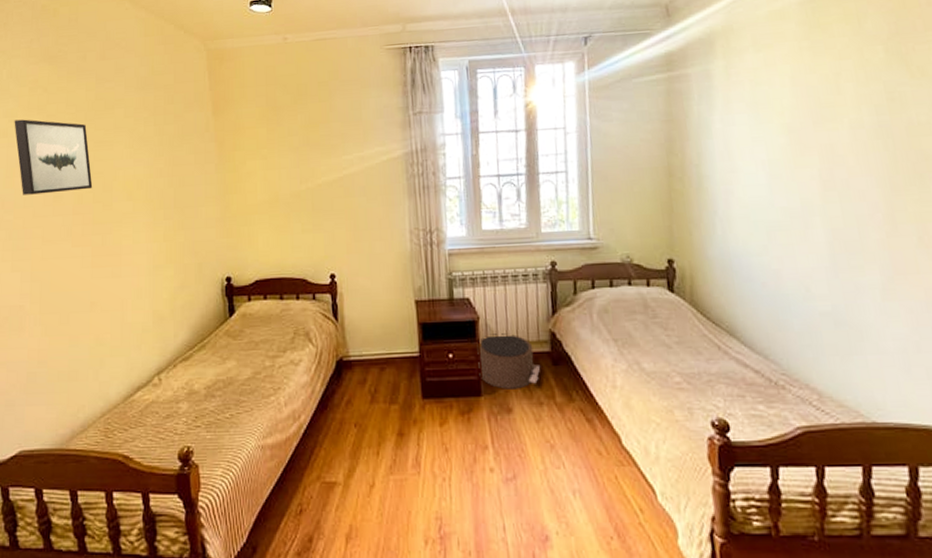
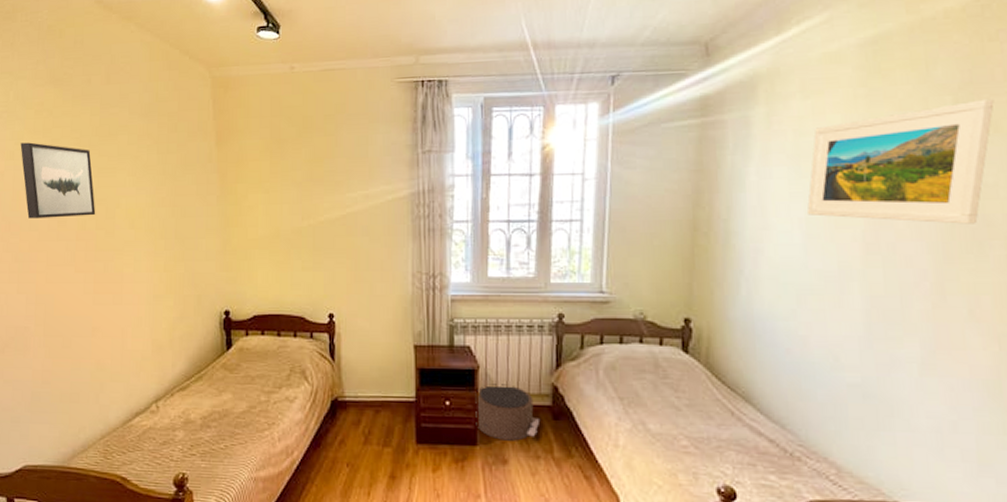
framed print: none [768,47,919,160] -> present [806,99,994,224]

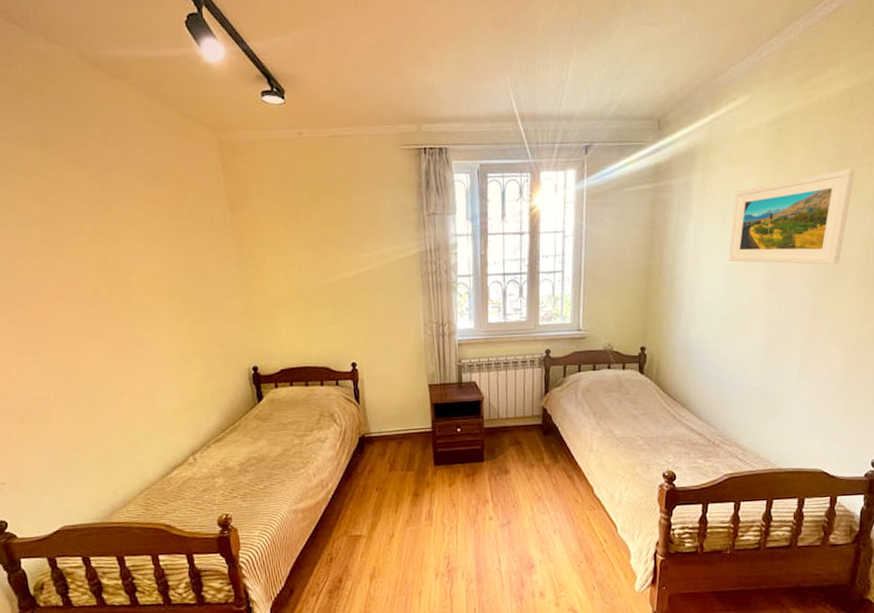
wall art: present [20,142,96,219] -> none [11,209,108,289]
pouf: present [475,384,539,441] -> none [481,410,533,456]

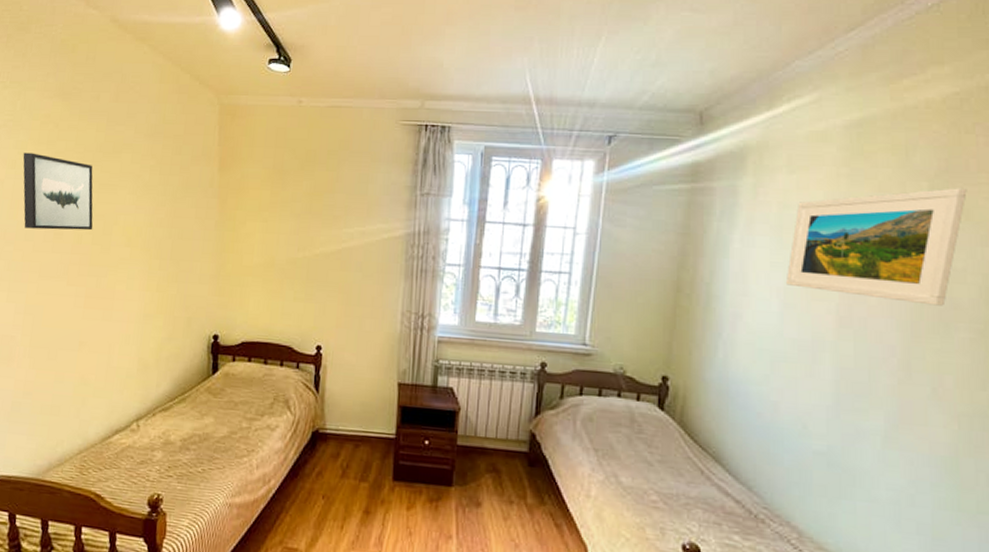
wall art: none [11,209,108,289] -> present [23,152,93,231]

